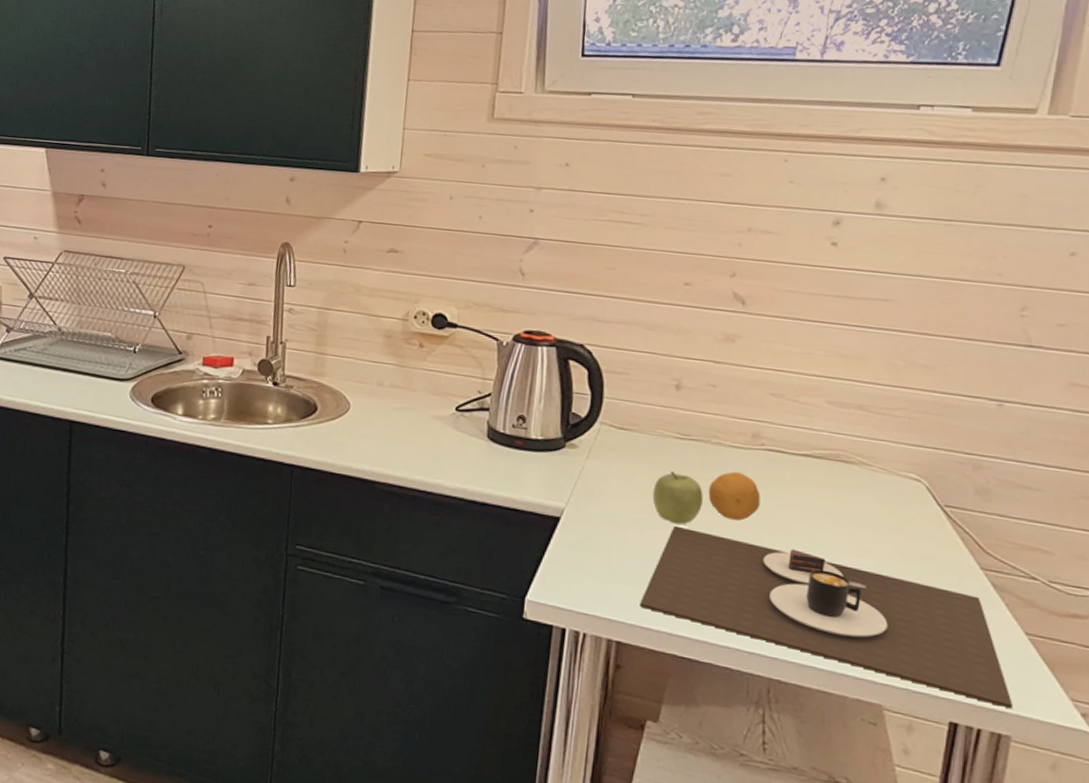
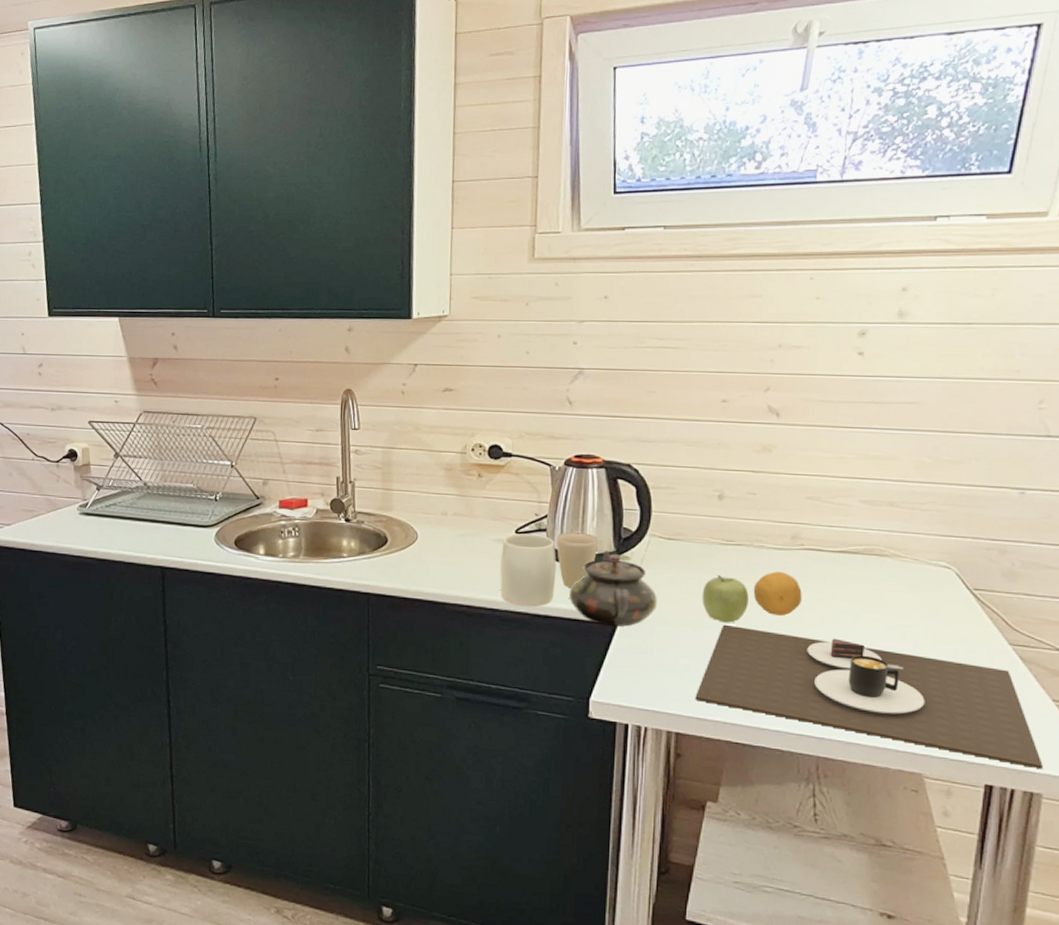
mug: none [435,411,499,493] -> present [500,533,557,607]
cup: none [499,413,545,475] -> present [556,532,599,589]
teapot: none [510,435,605,521] -> present [569,550,657,627]

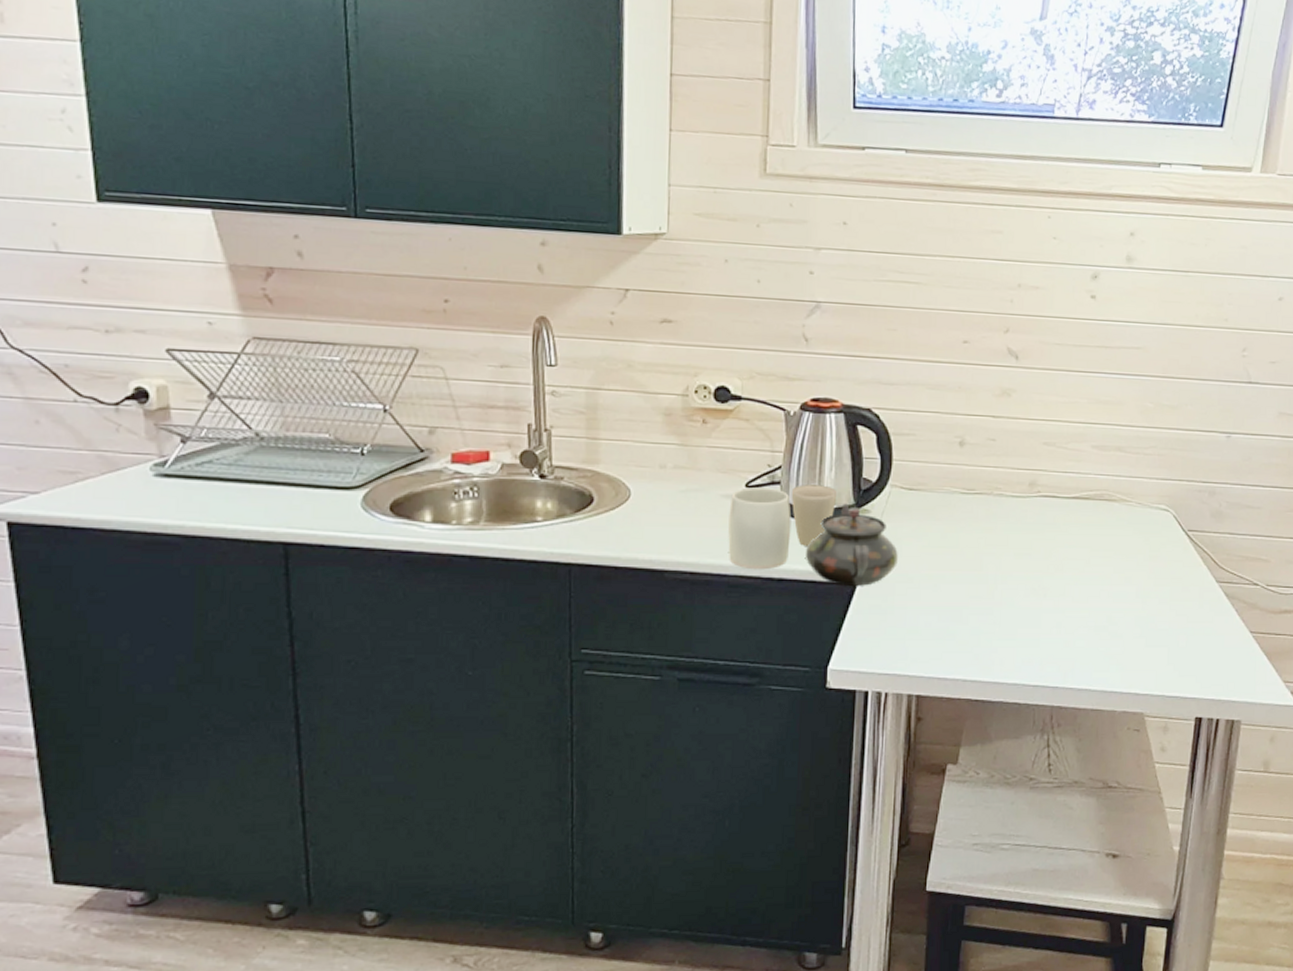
place setting: present [695,624,1043,770] -> none [936,577,1242,698]
fruit: present [702,575,749,623] -> none [943,526,988,576]
fruit: present [753,571,802,616] -> none [992,520,1038,565]

